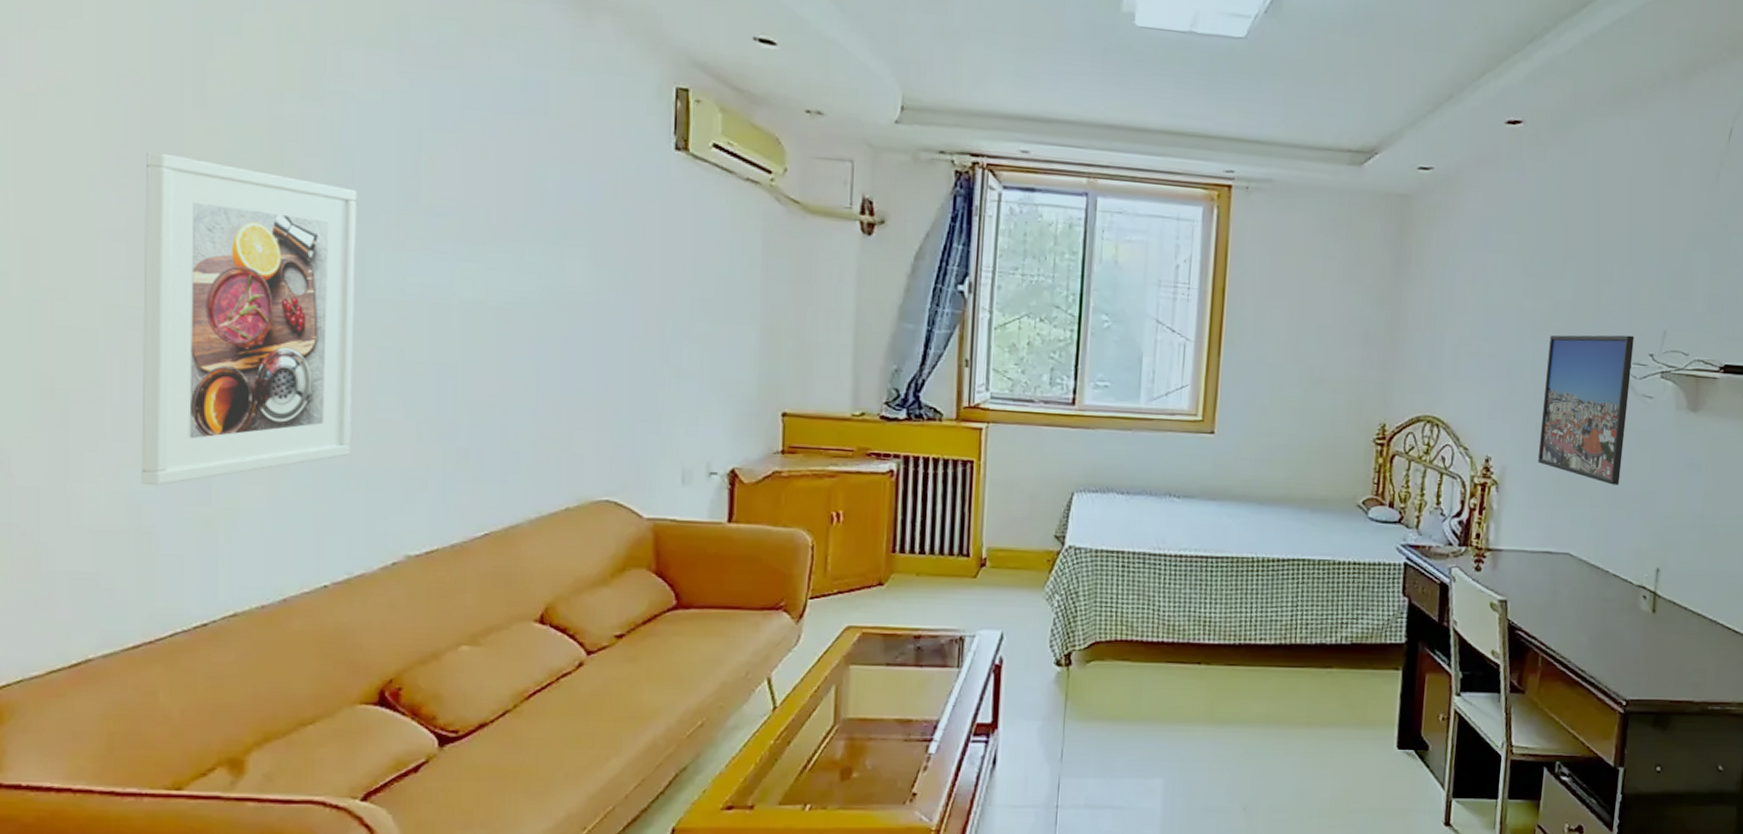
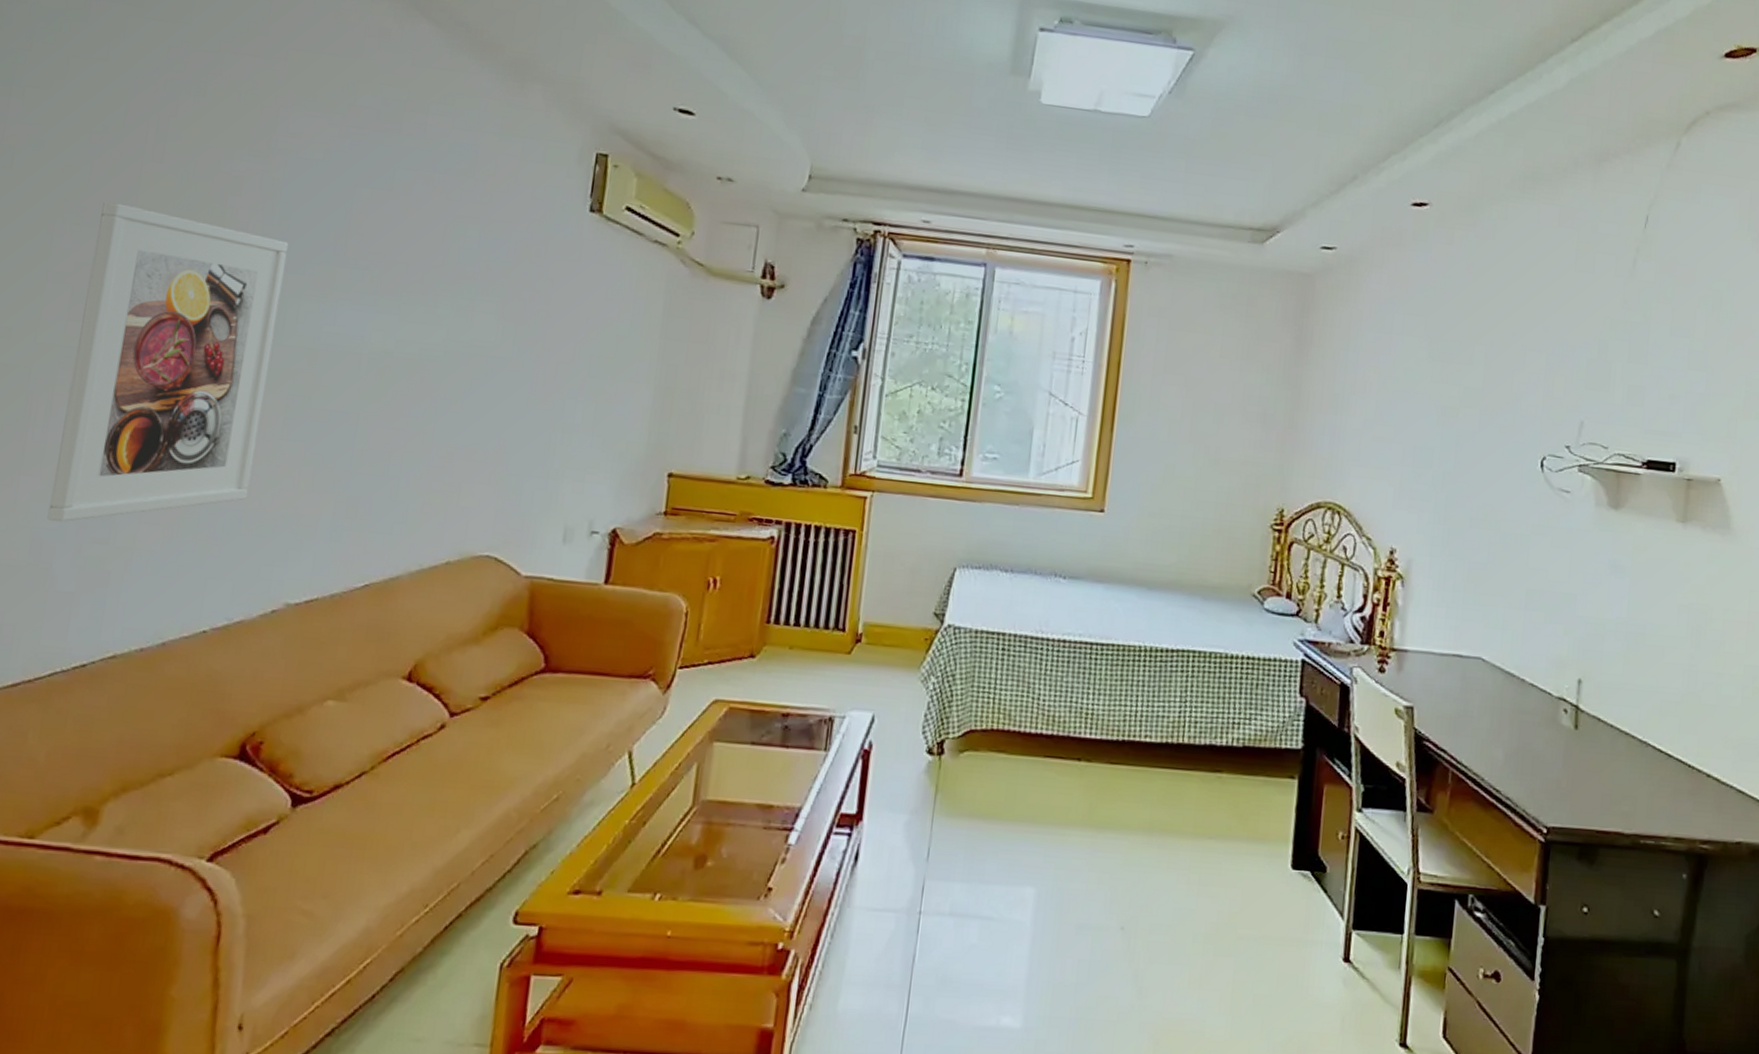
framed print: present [1537,335,1635,485] -> none [1446,422,1549,585]

